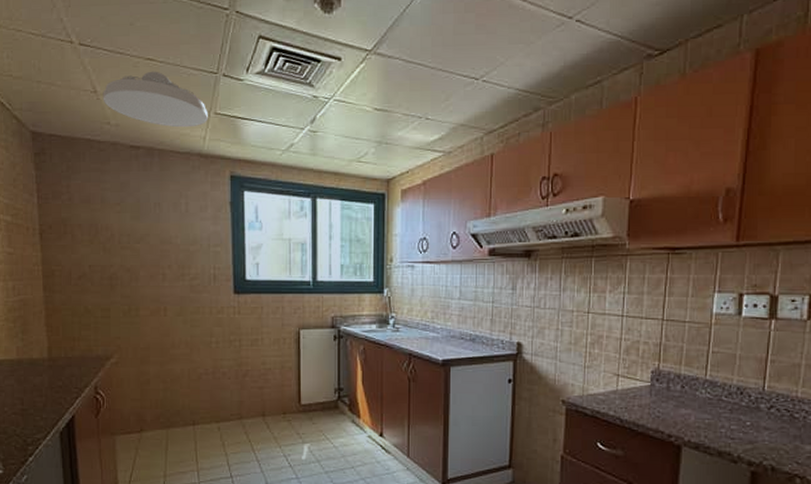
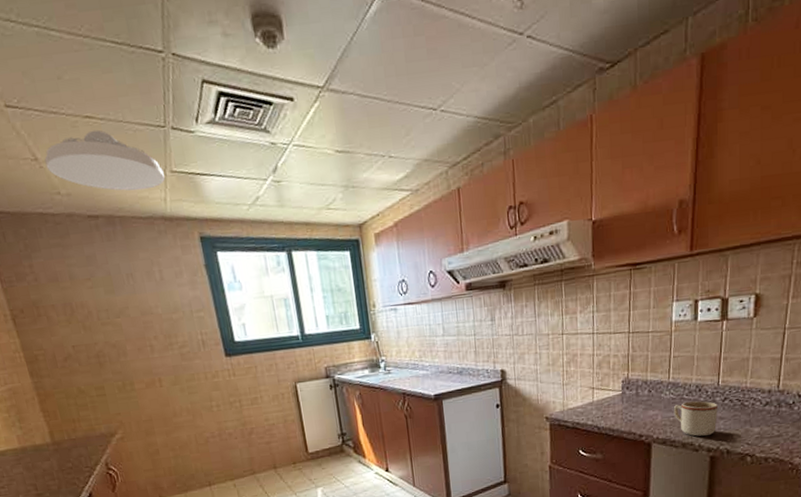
mug: none [709,404,763,446] -> present [673,401,719,437]

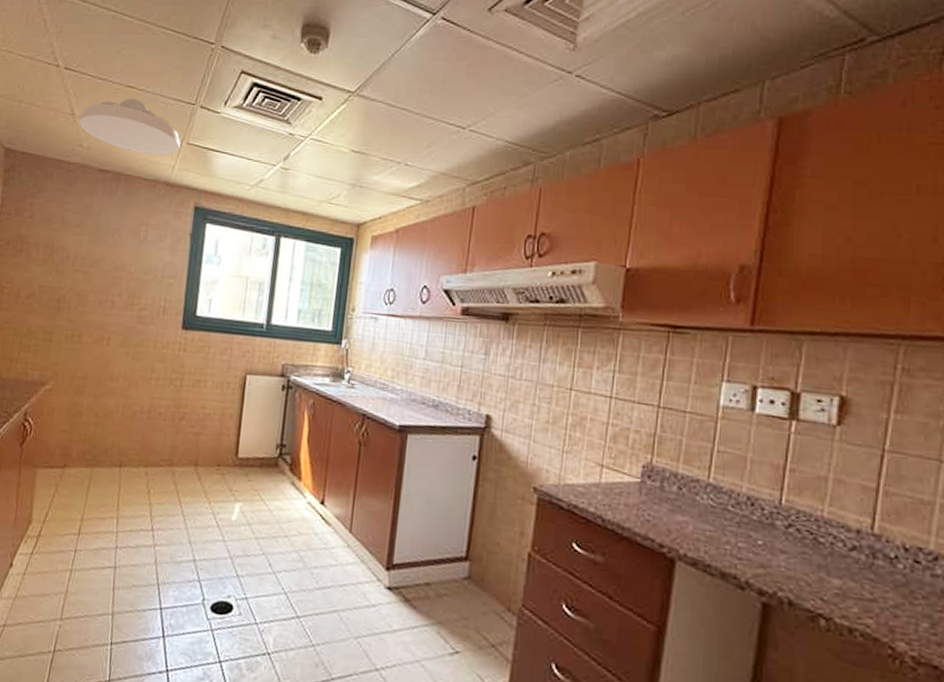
mug: present [673,401,719,437] -> none [711,514,779,571]

